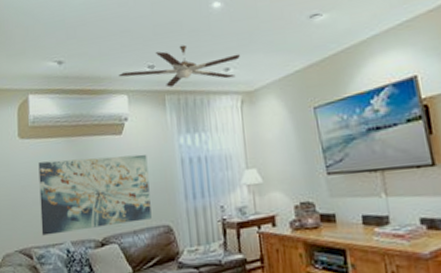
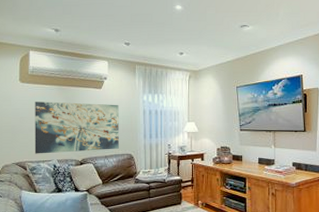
ceiling fan: present [118,45,240,88] -> none [102,32,191,60]

